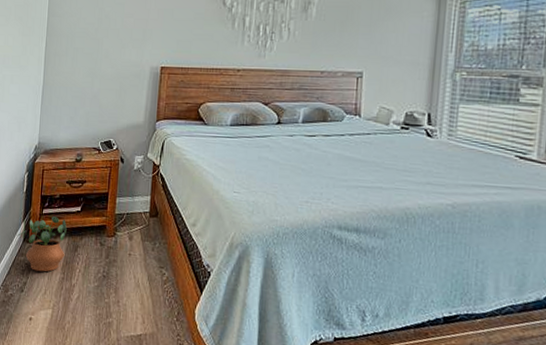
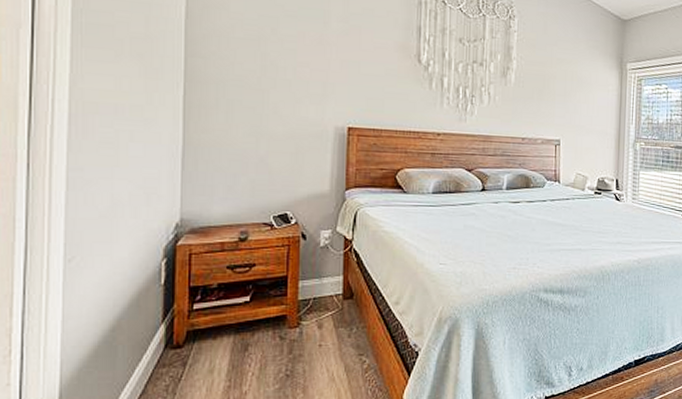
potted plant: present [17,216,67,272] -> none [154,312,231,384]

